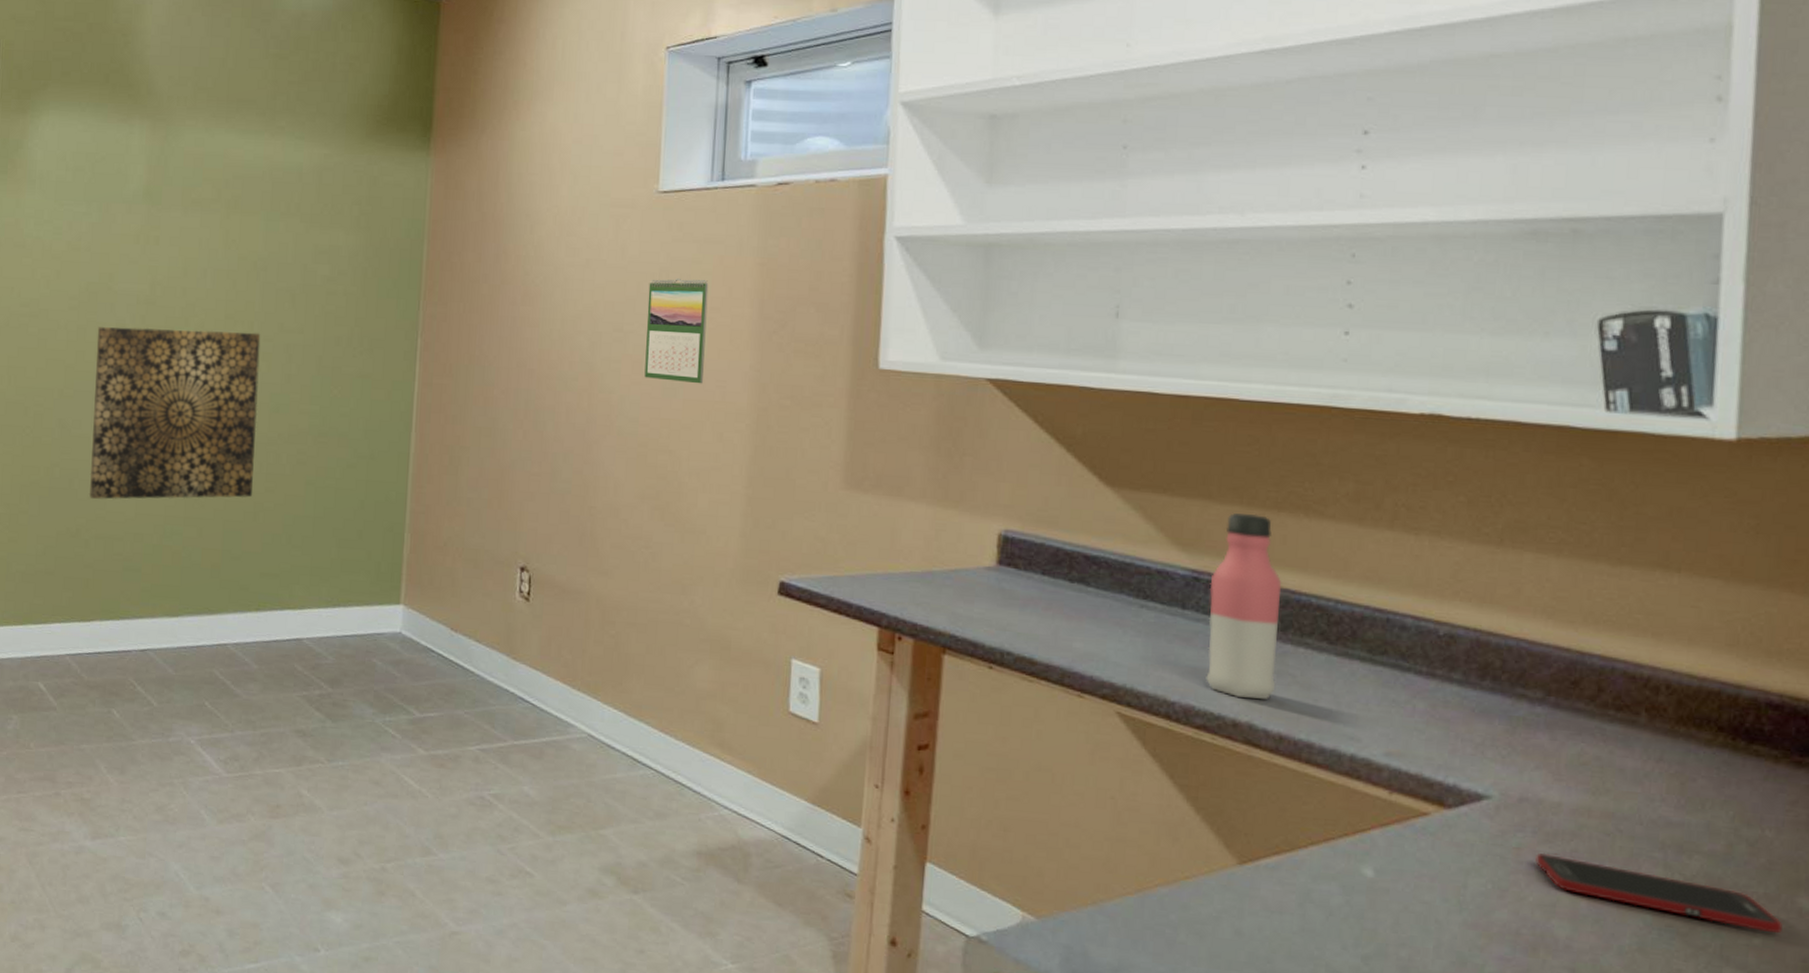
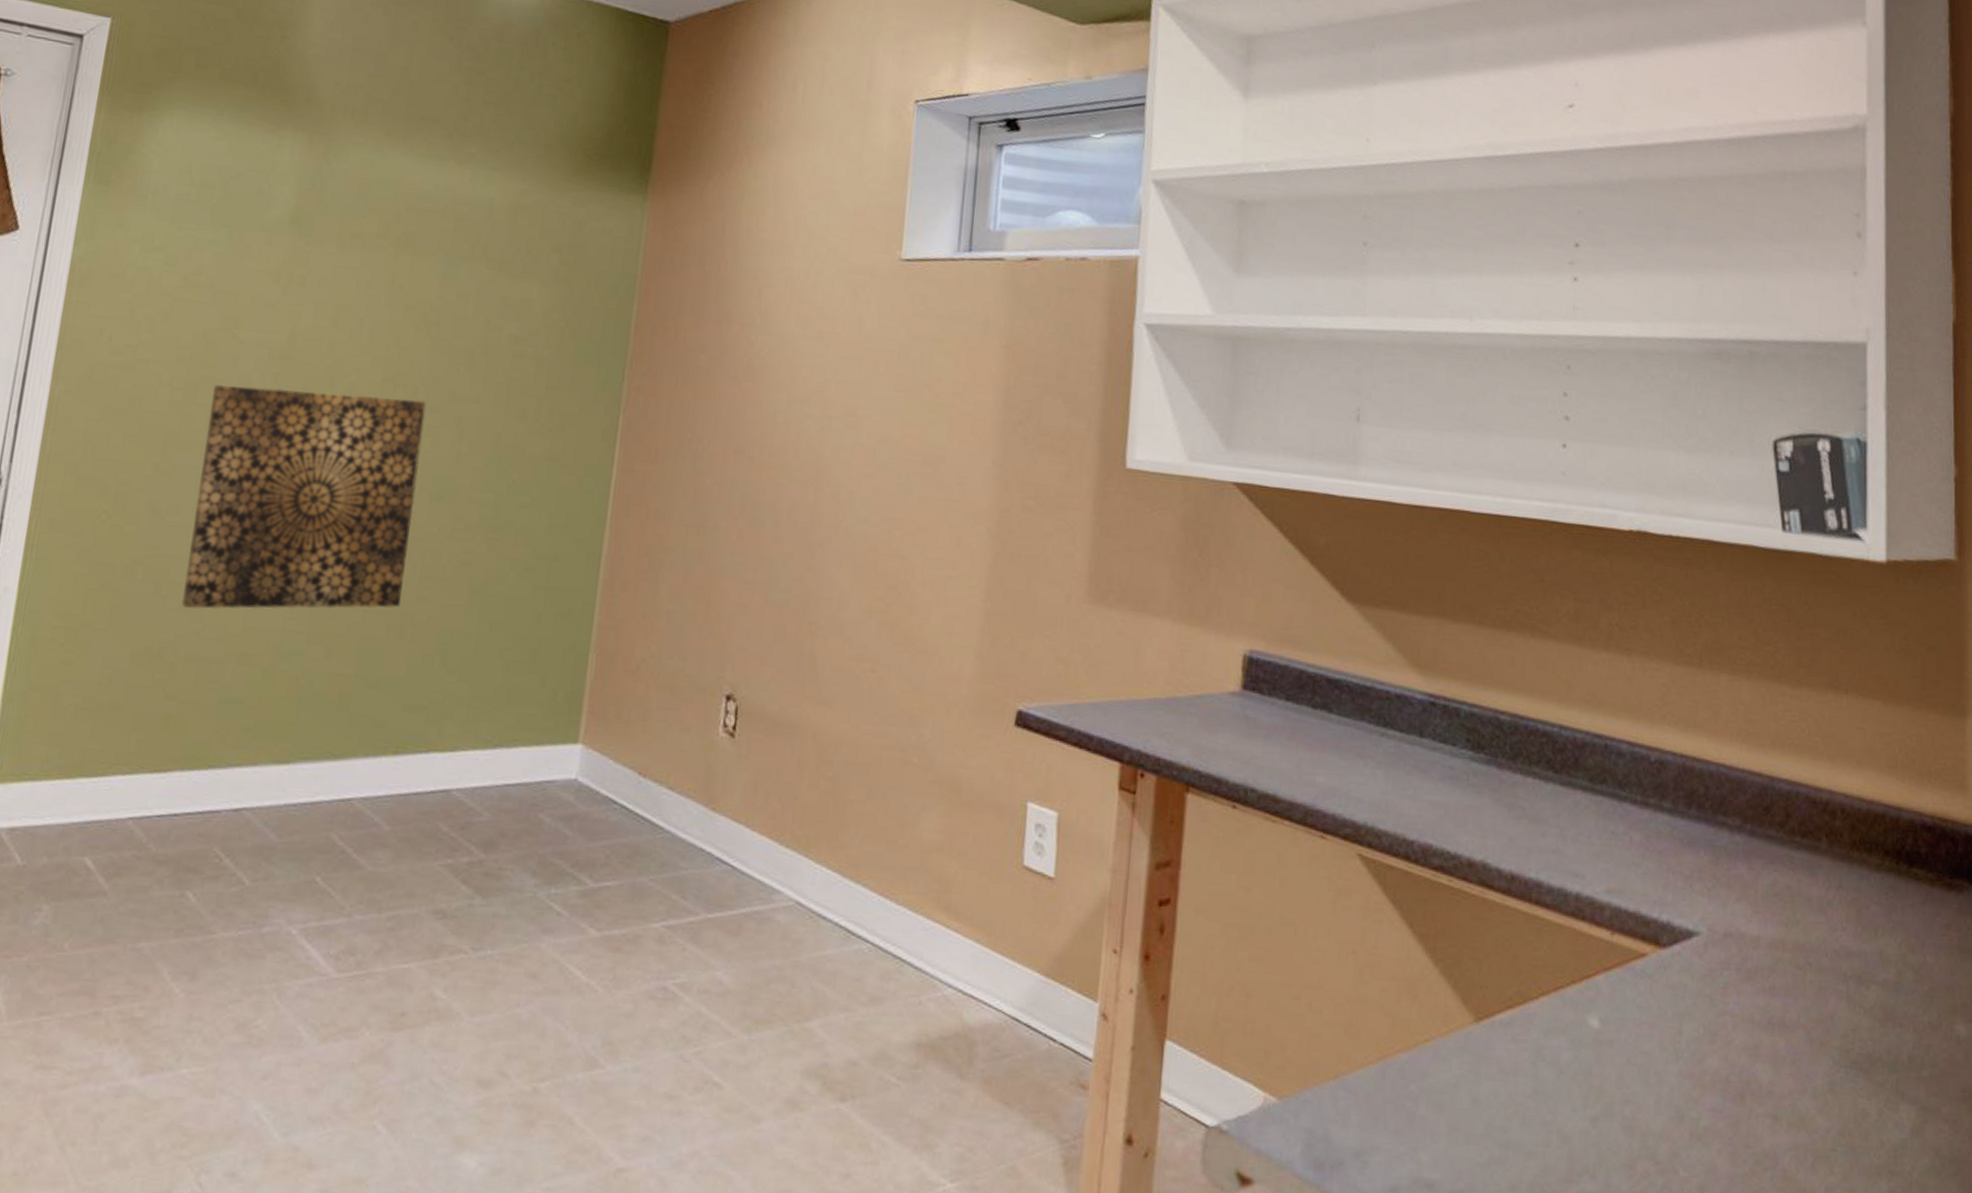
calendar: present [644,277,709,384] -> none [877,357,952,480]
water bottle: present [1206,513,1282,699] -> none [1442,632,1512,835]
cell phone: present [1535,852,1782,934] -> none [1740,991,1945,1064]

